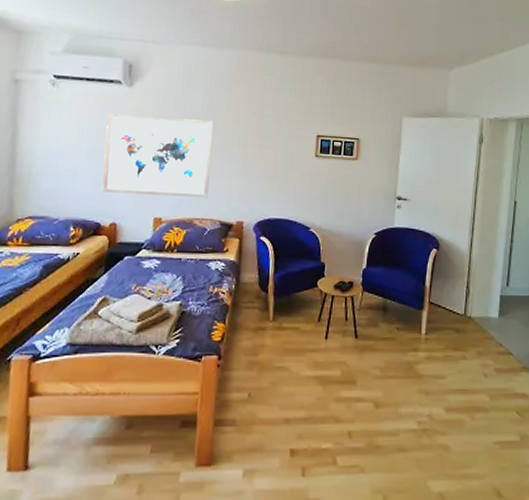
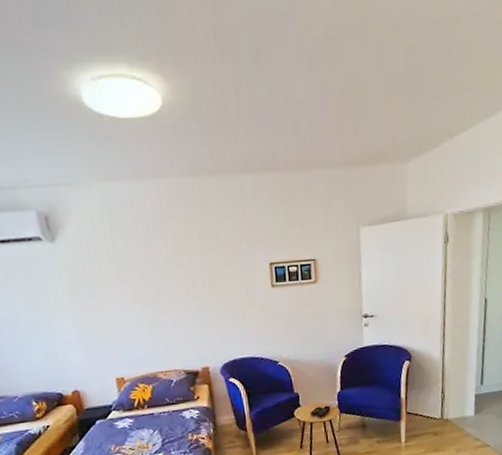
wall art: present [101,113,214,198] -> none [37,266,166,362]

